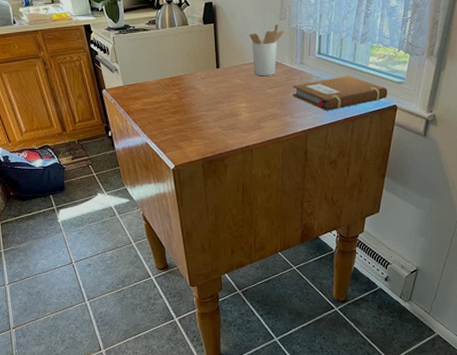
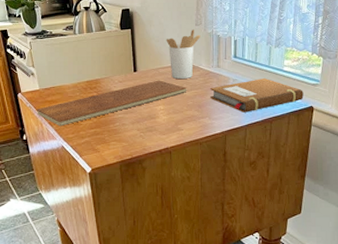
chopping board: none [121,77,270,123] -> present [37,80,187,127]

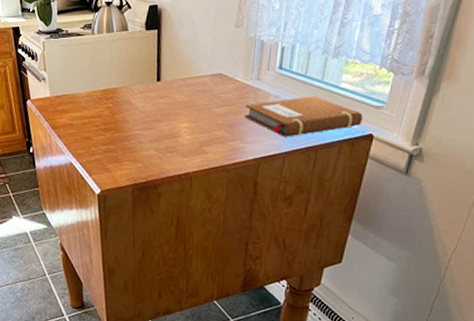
chopping board: present [37,80,187,127] -> none [46,92,218,140]
utensil holder: present [166,29,201,79] -> none [198,31,241,92]

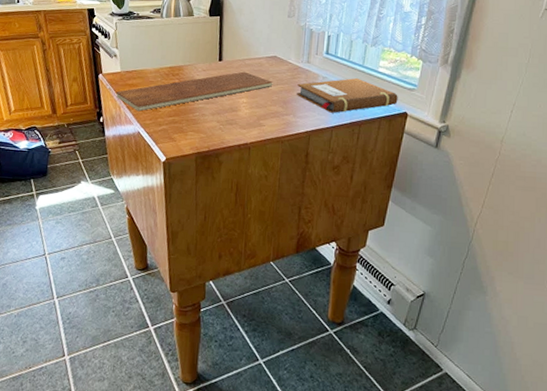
chopping board: none [46,92,218,140] -> present [116,71,273,112]

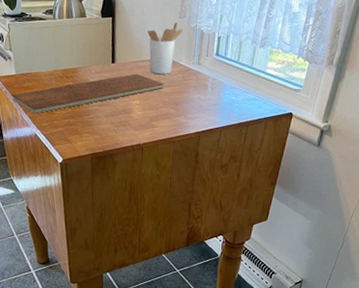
utensil holder: none [255,20,293,72] -> present [147,21,184,74]
notebook: present [297,77,398,113] -> none [187,79,284,114]

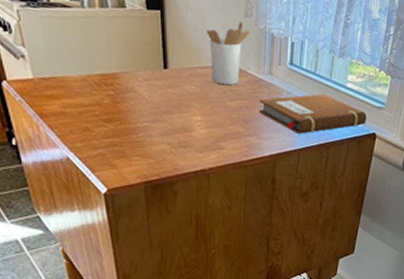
chopping board: present [12,73,165,114] -> none [30,82,231,132]
notebook: none [187,79,284,114] -> present [259,93,367,134]

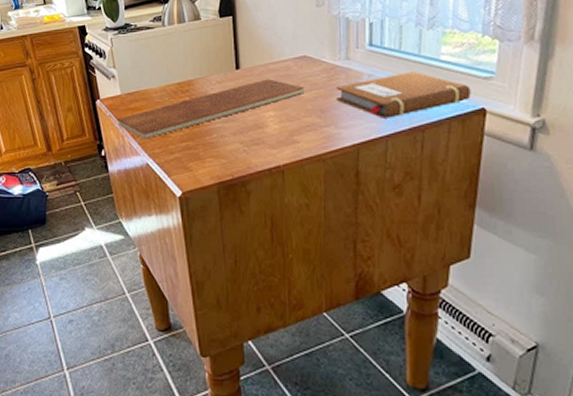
chopping board: none [30,82,231,132] -> present [118,78,306,140]
utensil holder: present [206,21,251,85] -> none [277,11,324,76]

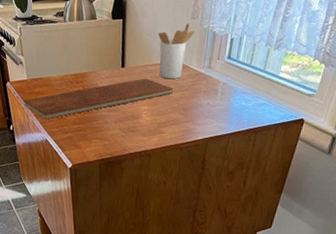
utensil holder: none [277,11,324,76] -> present [158,22,196,79]
notebook: present [336,70,471,118] -> none [197,83,297,120]

